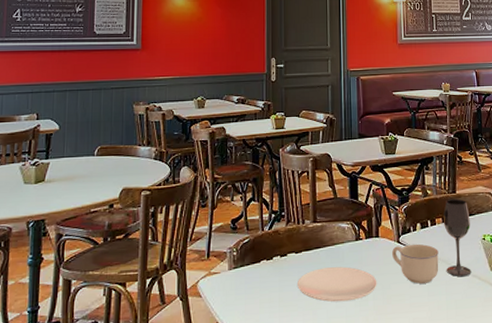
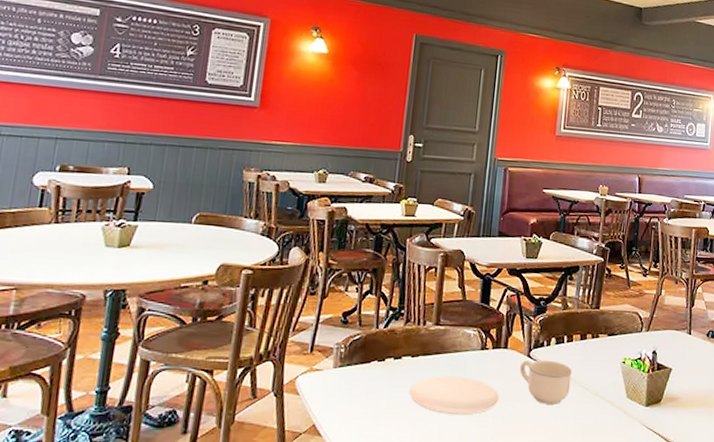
wine glass: present [443,198,471,277] -> none [577,314,612,402]

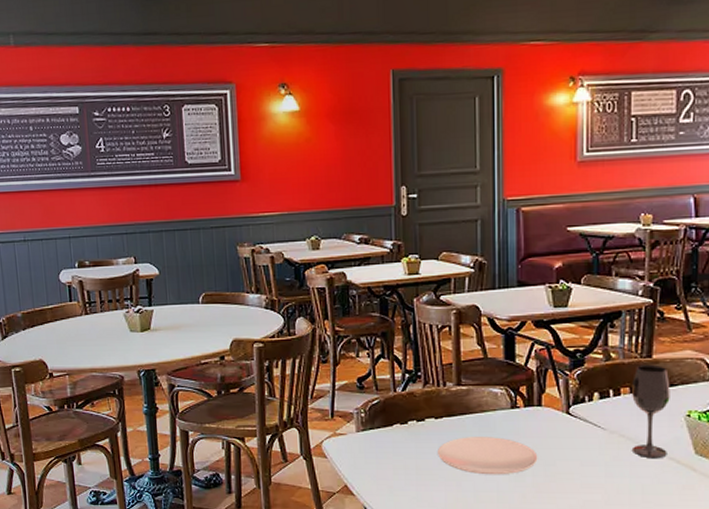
cup: present [520,360,572,404] -> none [559,416,622,463]
wine glass: none [577,314,612,402] -> present [631,364,670,459]

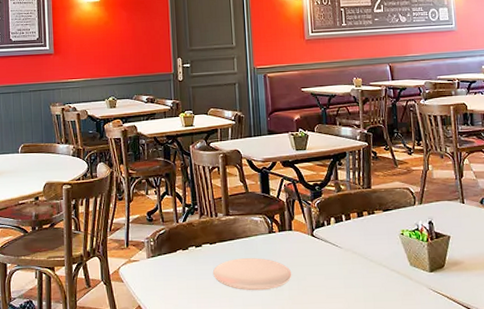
wine glass: present [631,364,670,459] -> none [358,194,390,271]

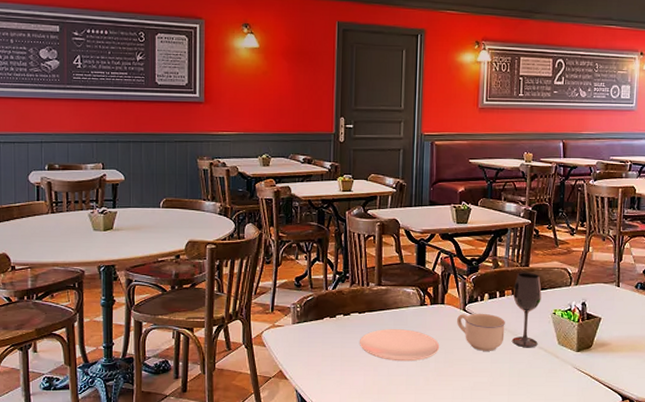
cup: none [306,237,355,276] -> present [457,313,505,351]
wine glass: none [358,194,390,271] -> present [511,272,542,348]

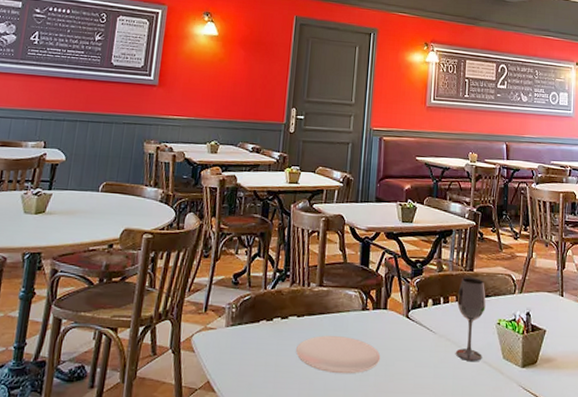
cup: present [457,313,505,351] -> none [399,320,449,364]

